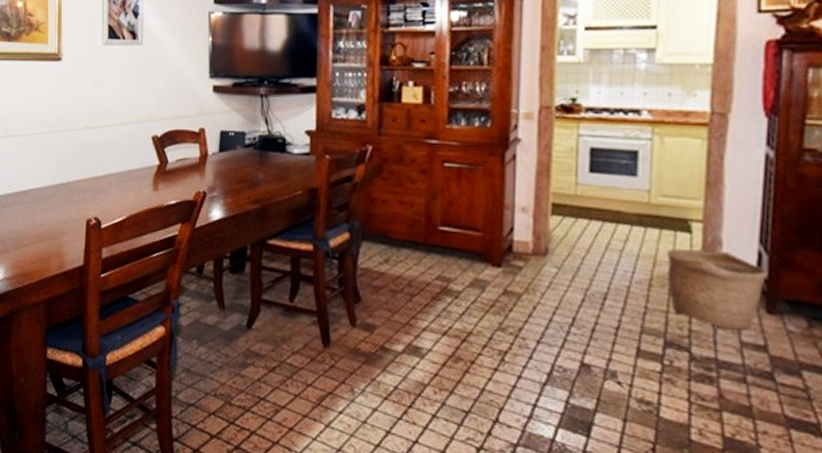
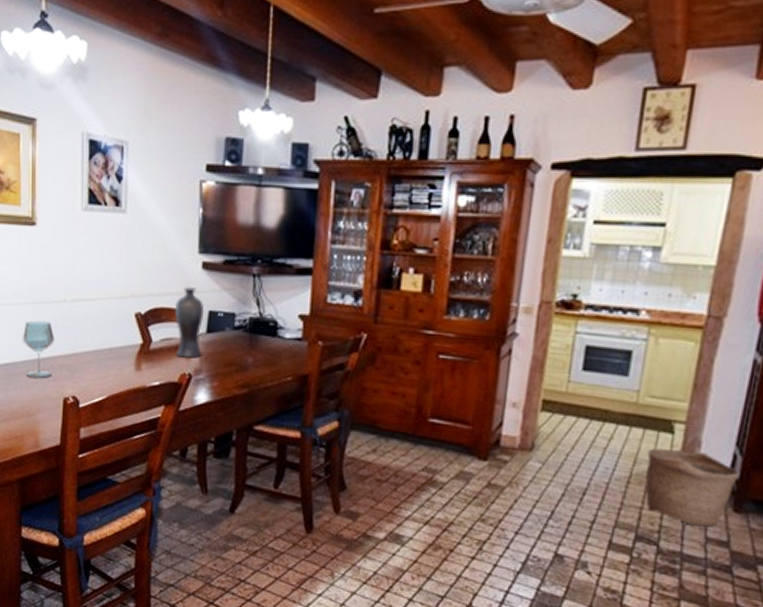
wine glass: none [48,147,79,201] -> present [22,320,56,378]
vase: none [188,110,215,177] -> present [174,287,204,359]

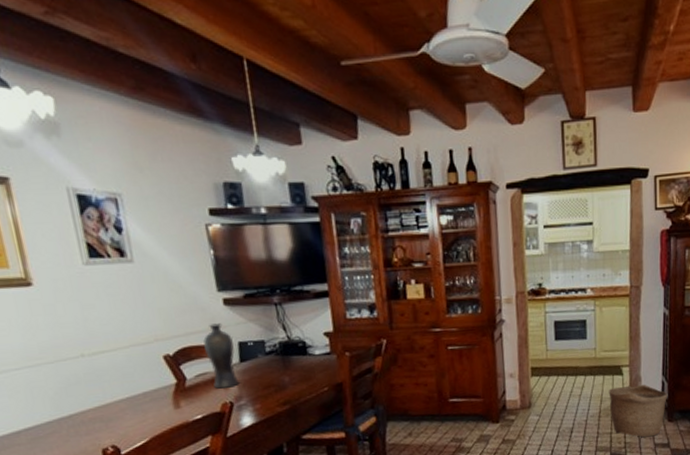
wine glass: present [22,320,56,378] -> none [40,378,84,437]

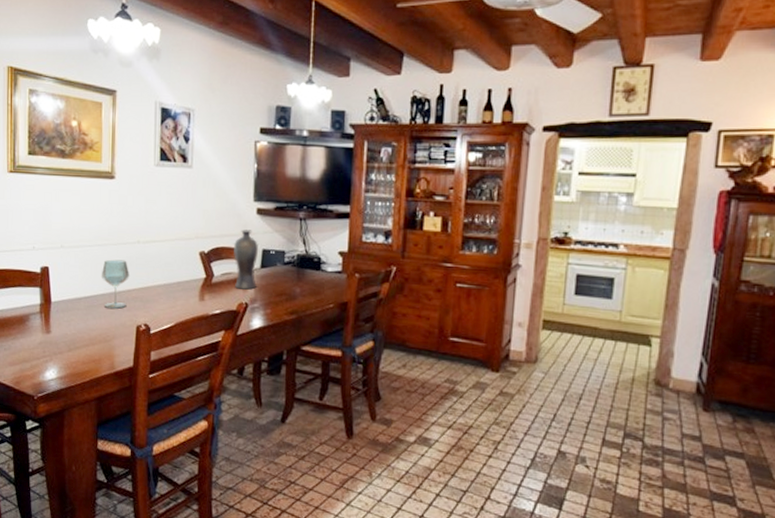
wine glass: none [40,378,84,437] -> present [101,259,130,309]
basket: present [608,385,668,438] -> none [630,359,707,425]

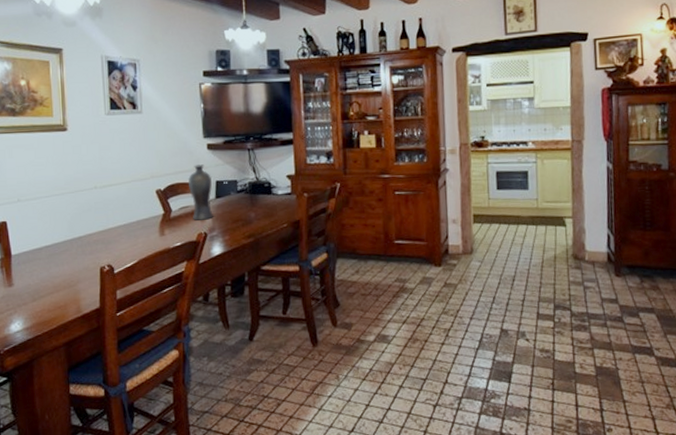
wine glass: present [101,259,130,309] -> none [60,206,90,254]

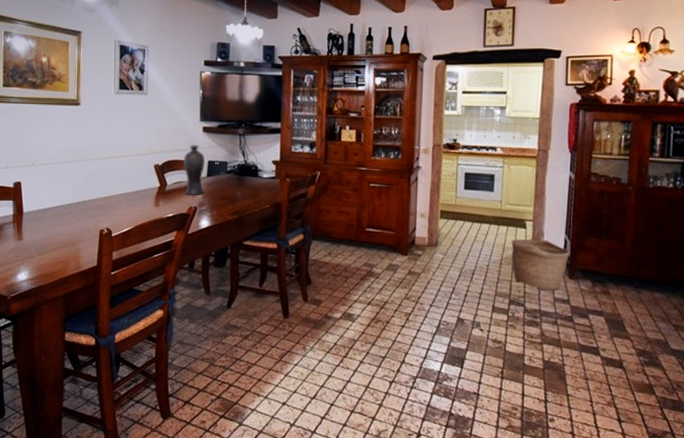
basket: none [551,237,615,291] -> present [511,239,570,291]

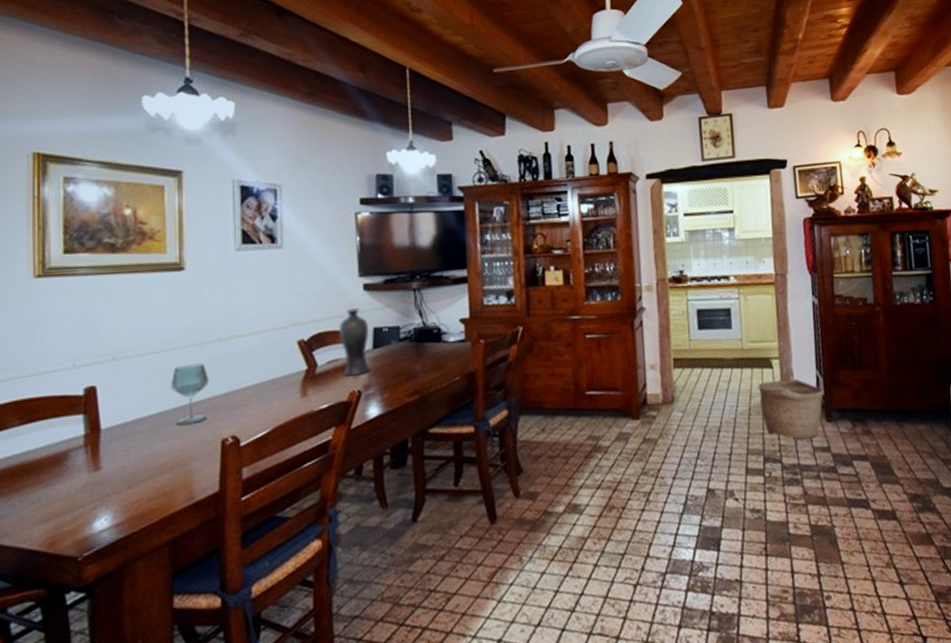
wine glass: none [68,174,94,216] -> present [170,363,210,425]

